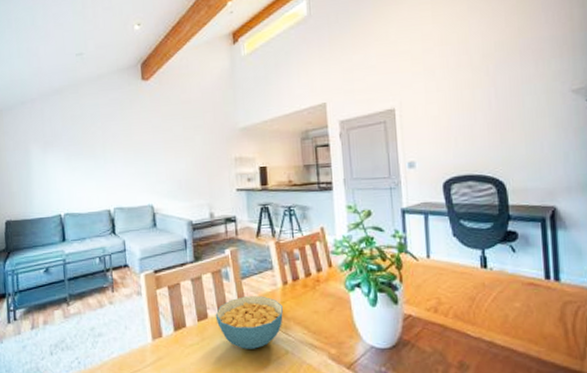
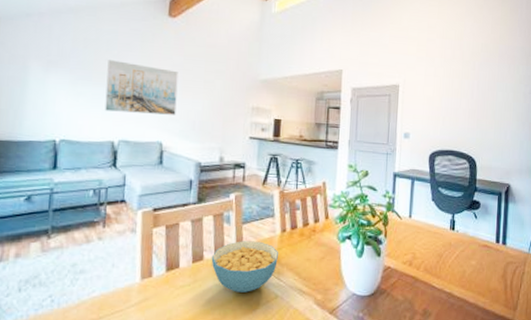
wall art: none [94,131,162,182] -> present [105,60,179,115]

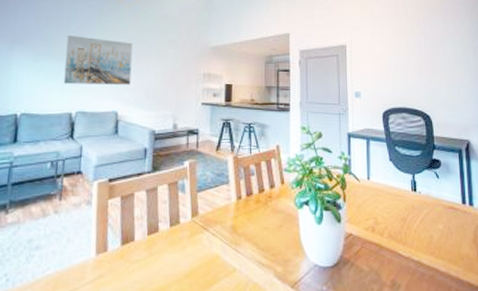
cereal bowl: present [211,241,279,292] -> none [166,210,236,266]

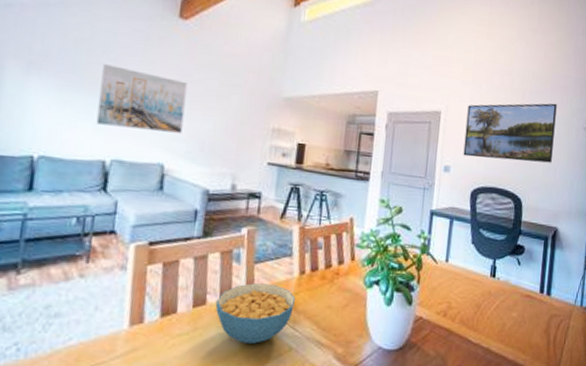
cereal bowl: none [166,210,236,266] -> present [215,283,296,344]
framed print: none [369,27,454,82] -> present [463,103,557,163]

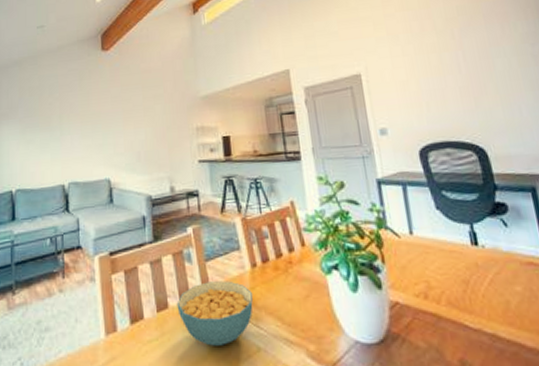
wall art: present [96,64,188,133] -> none [51,102,120,155]
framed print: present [463,103,557,163] -> none [389,34,512,114]

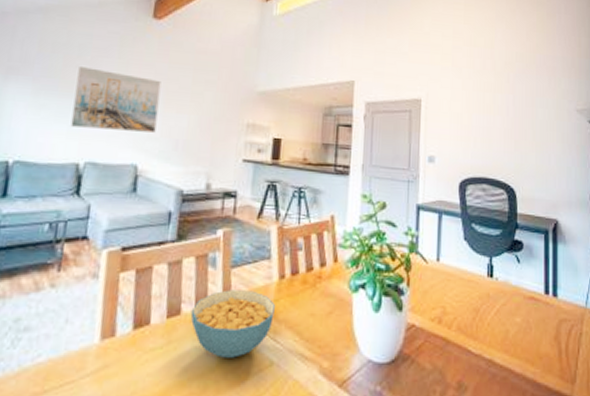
wall art: none [51,102,120,155] -> present [70,67,161,133]

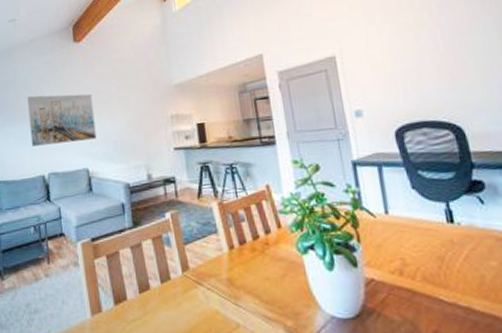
cereal bowl: present [190,290,276,358] -> none [157,262,232,324]

